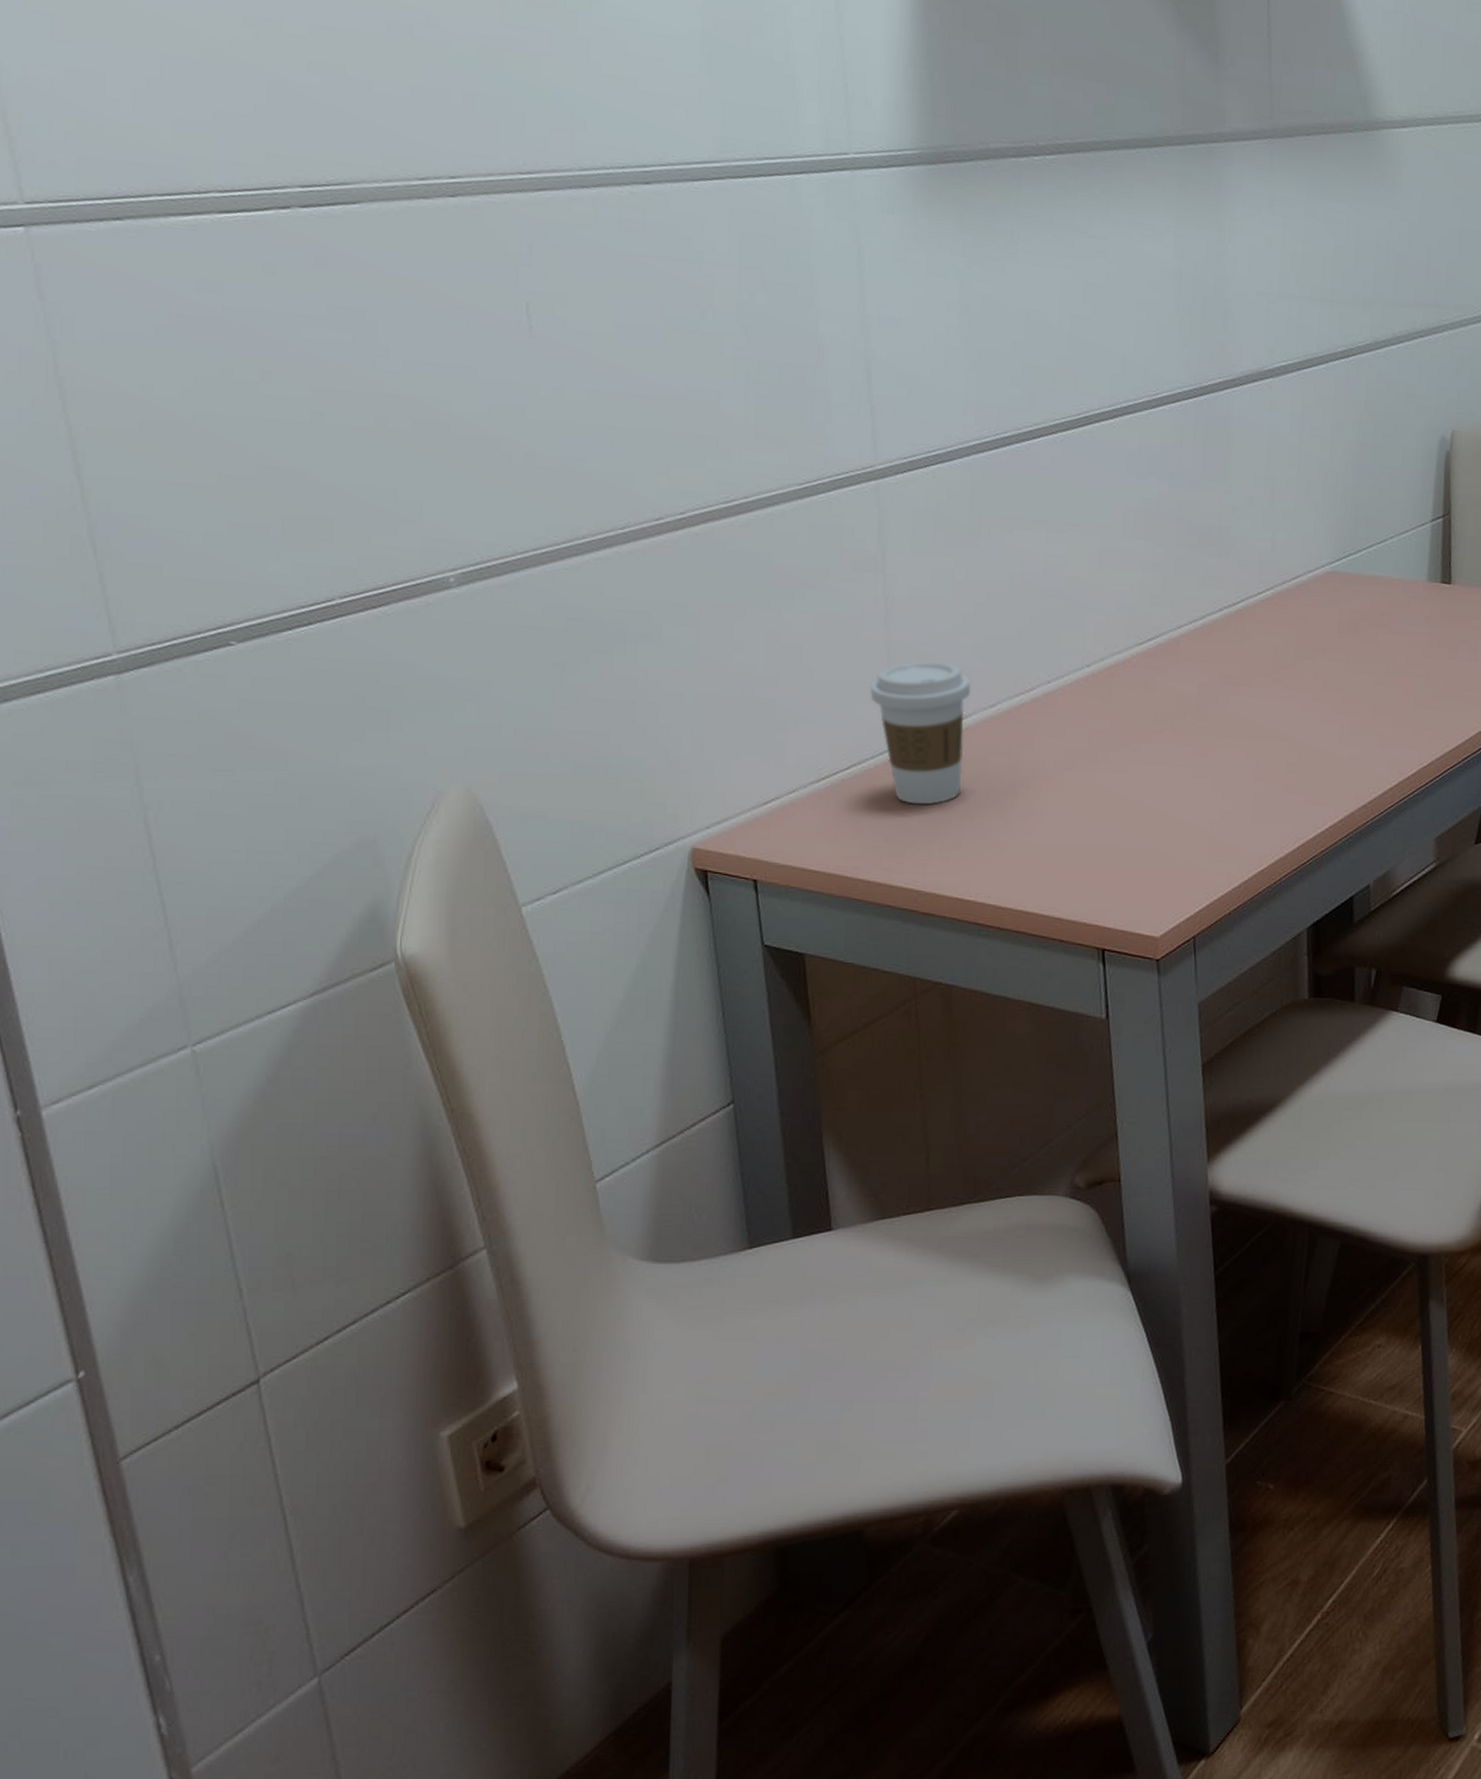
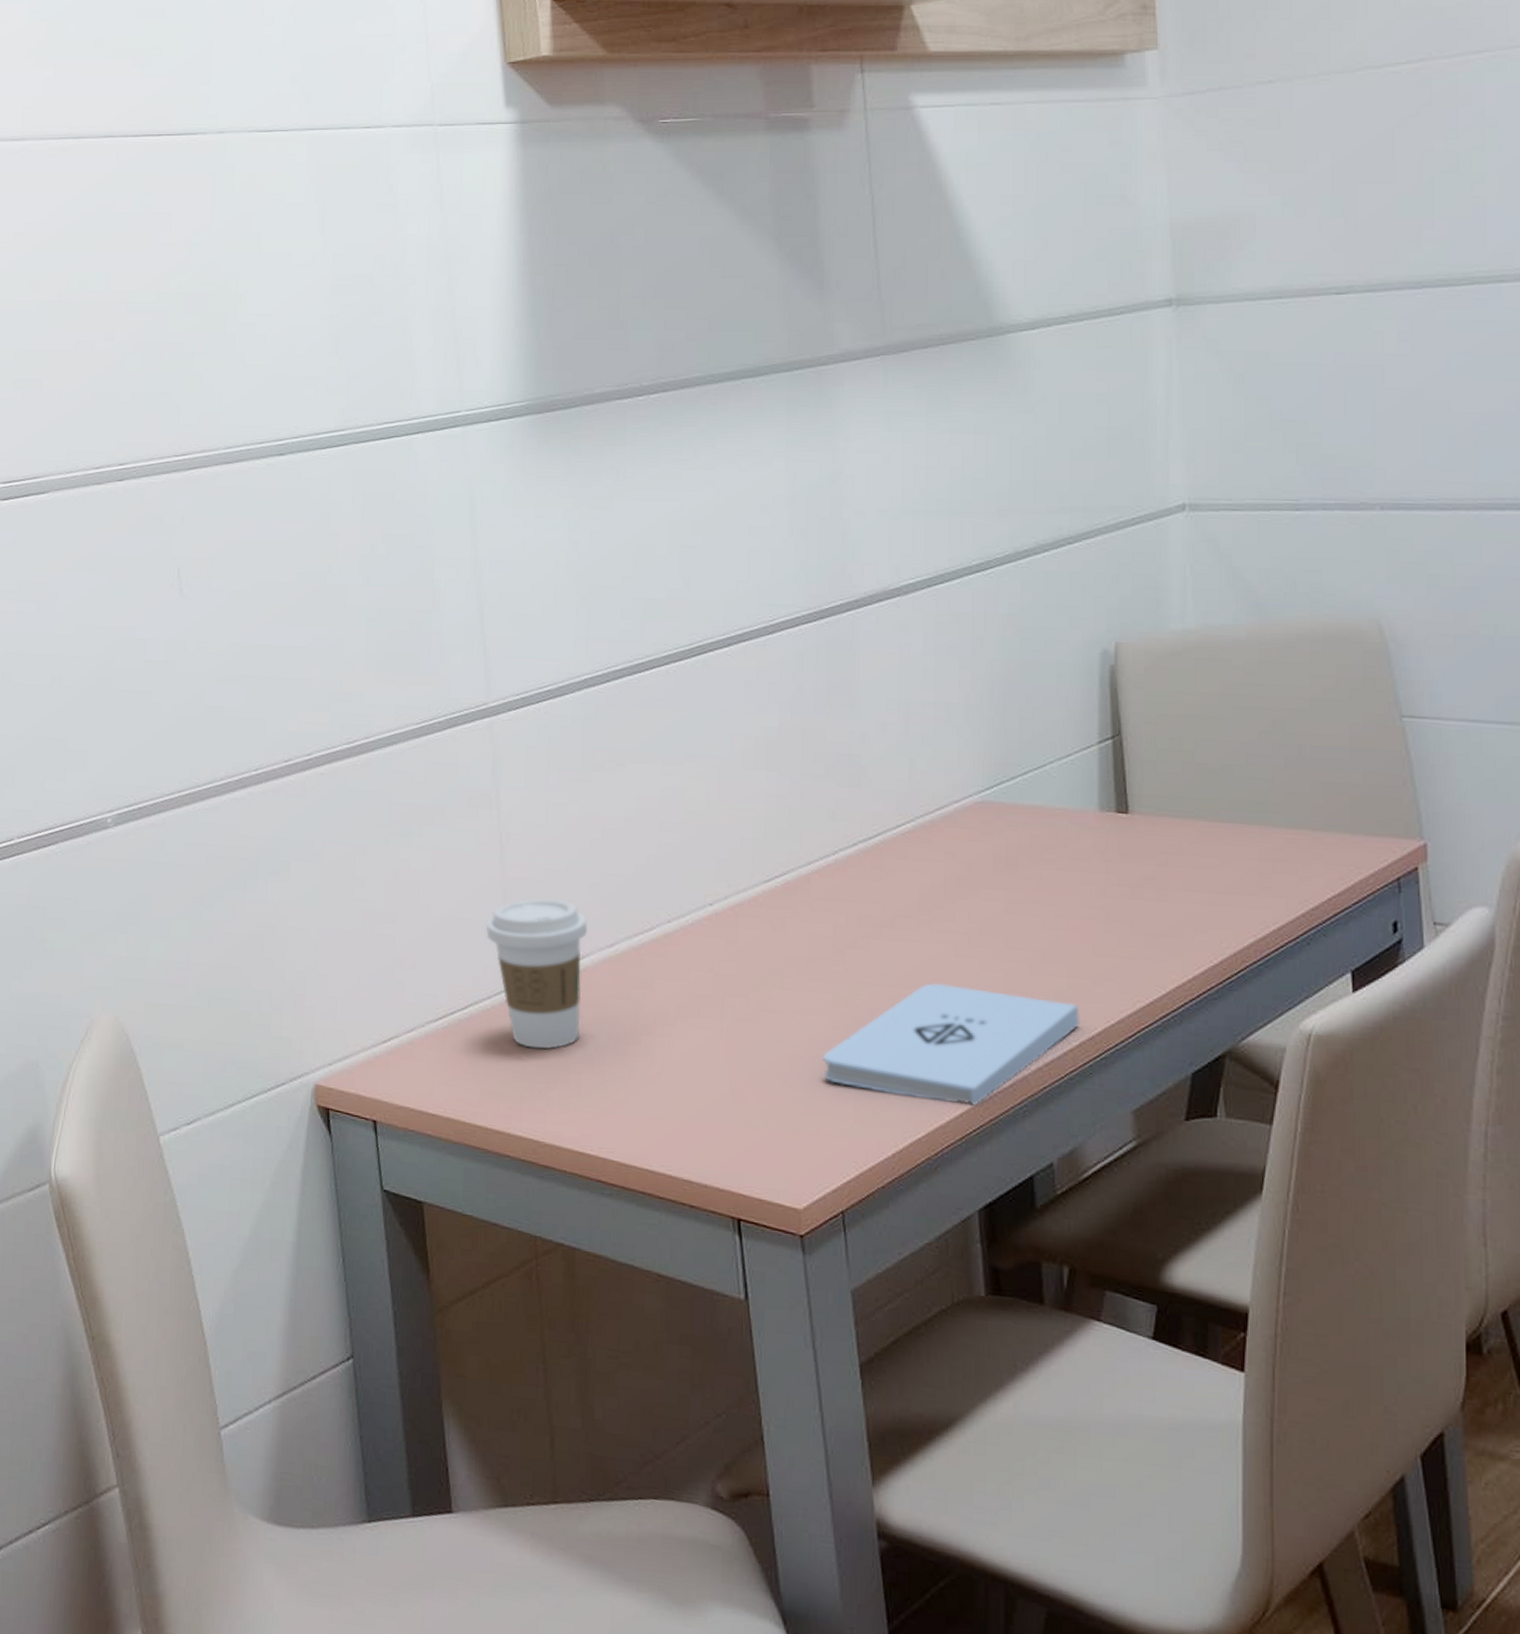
notepad: none [1182,733,1400,840] -> present [822,982,1079,1106]

